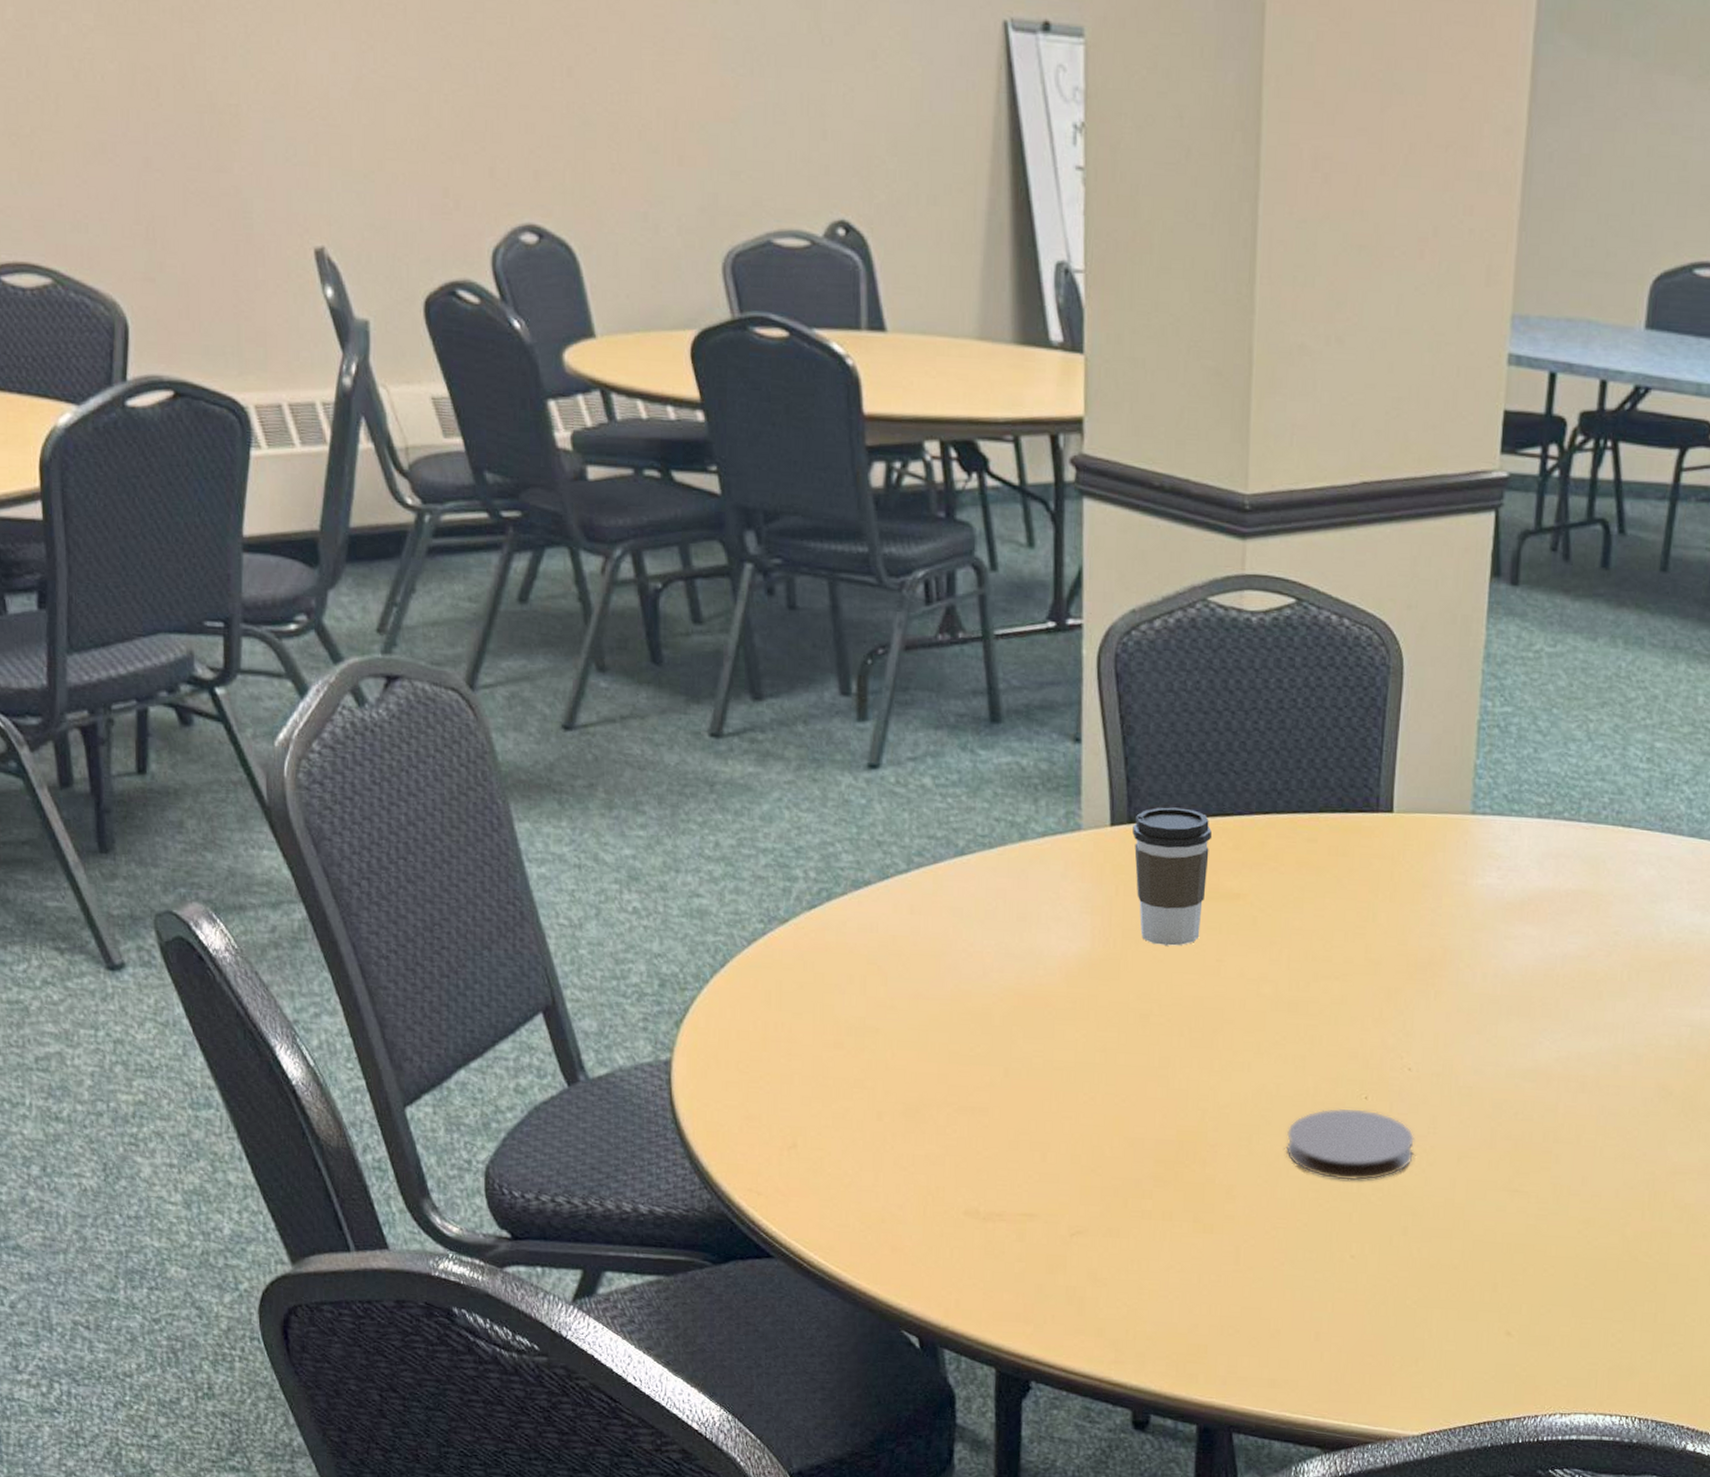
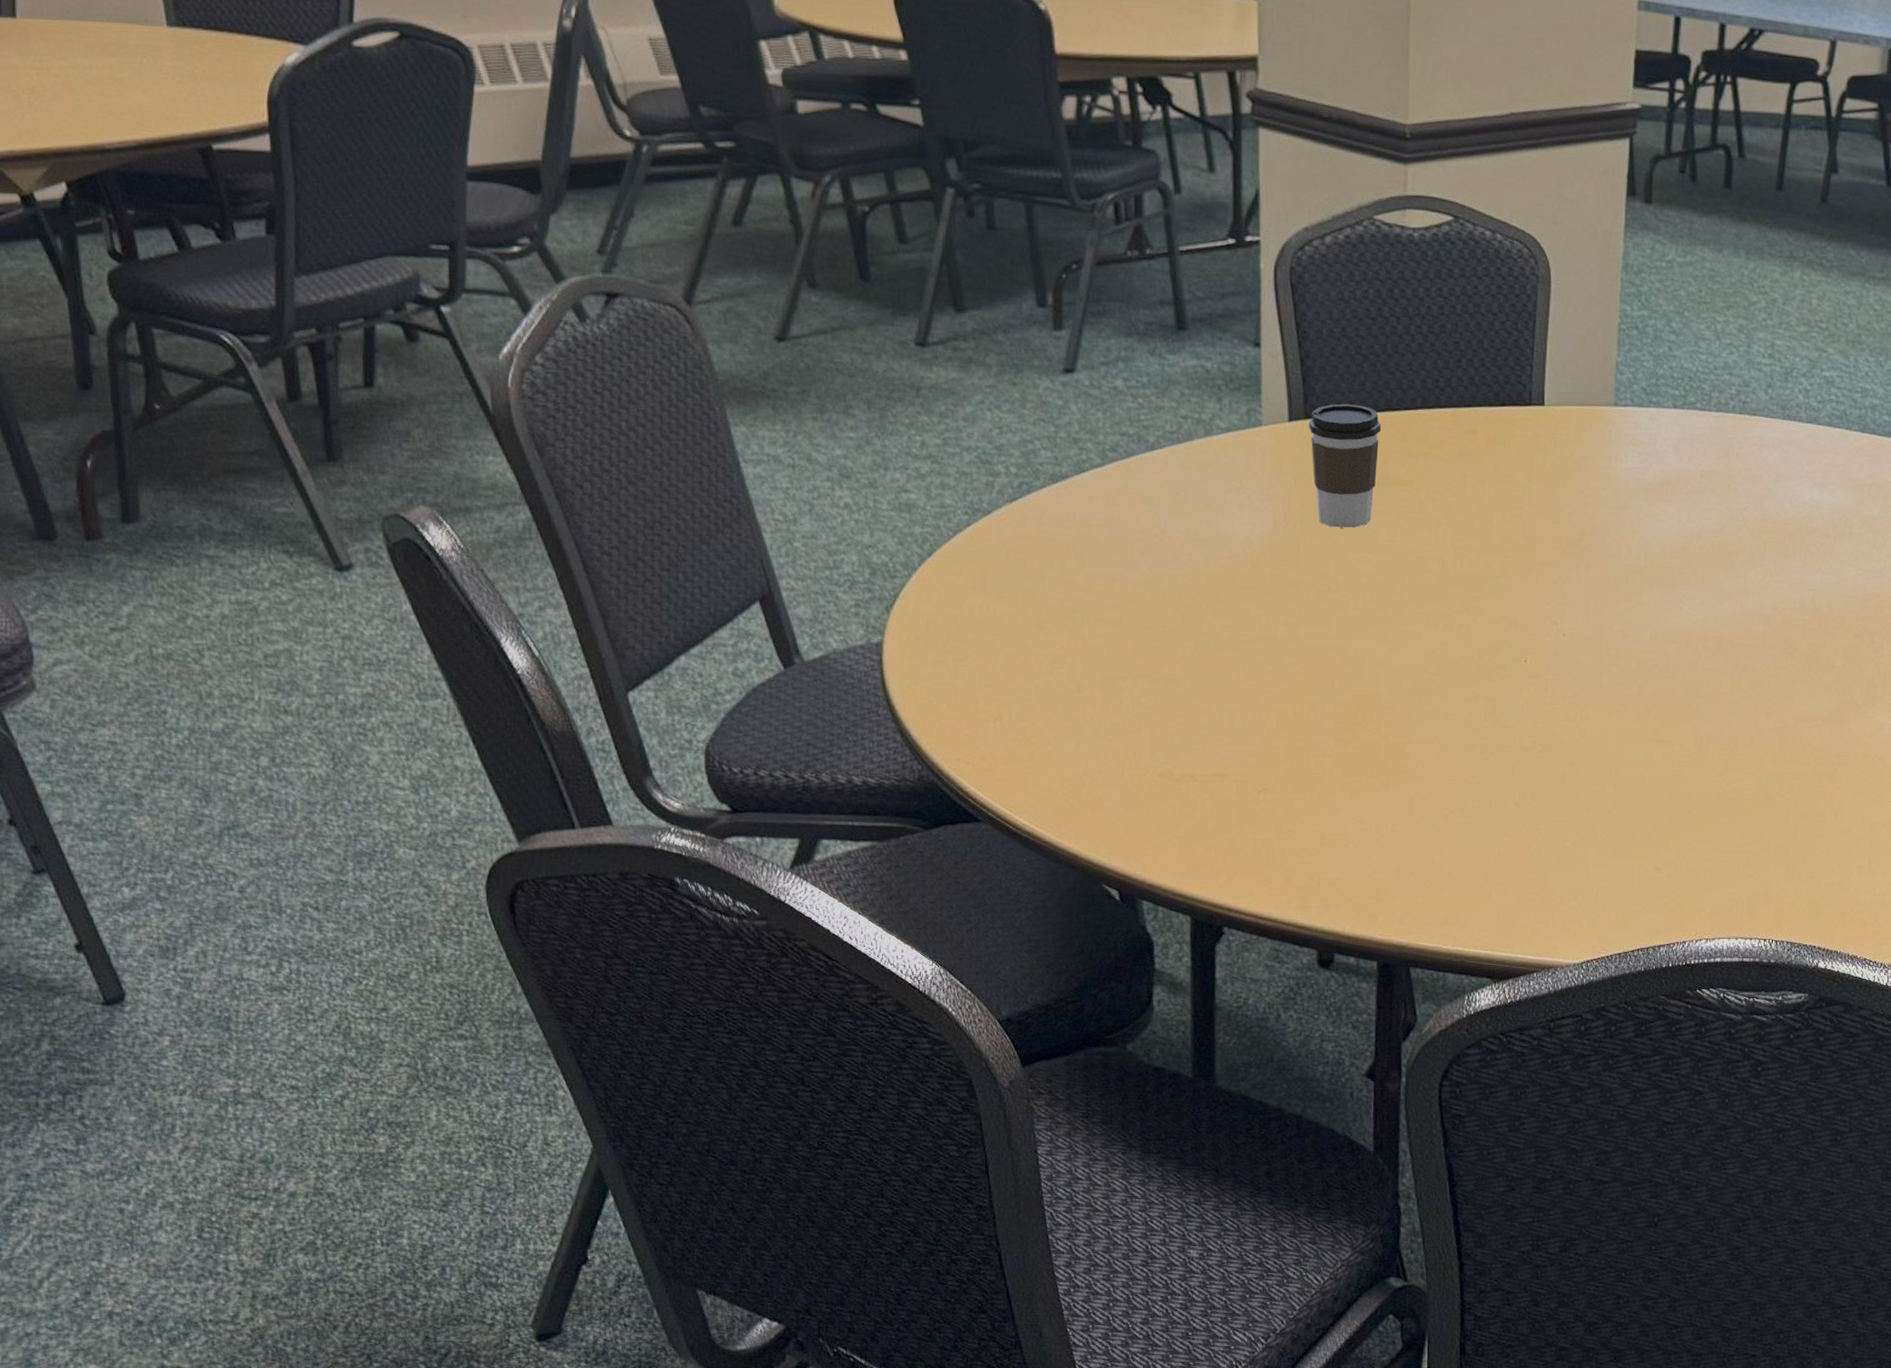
coaster: present [1286,1108,1414,1181] -> none [1454,670,1569,736]

